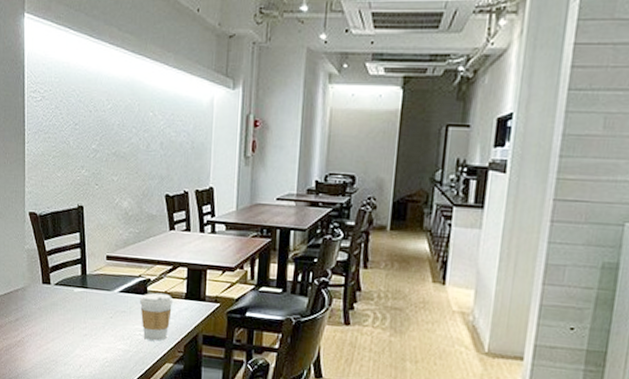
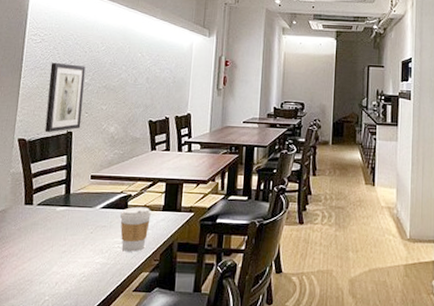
wall art: none [54,124,92,207] -> present [44,62,86,133]

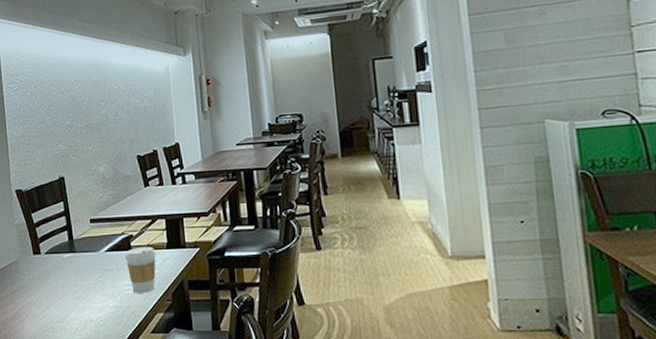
wall art: present [44,62,86,133] -> none [31,107,71,181]

